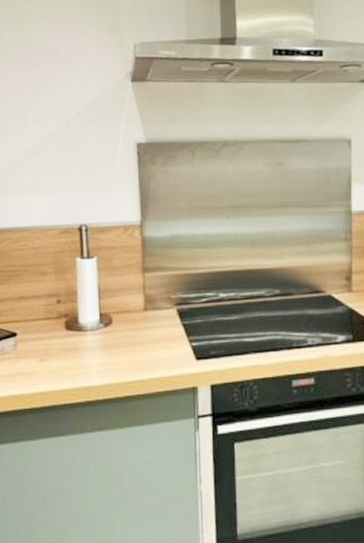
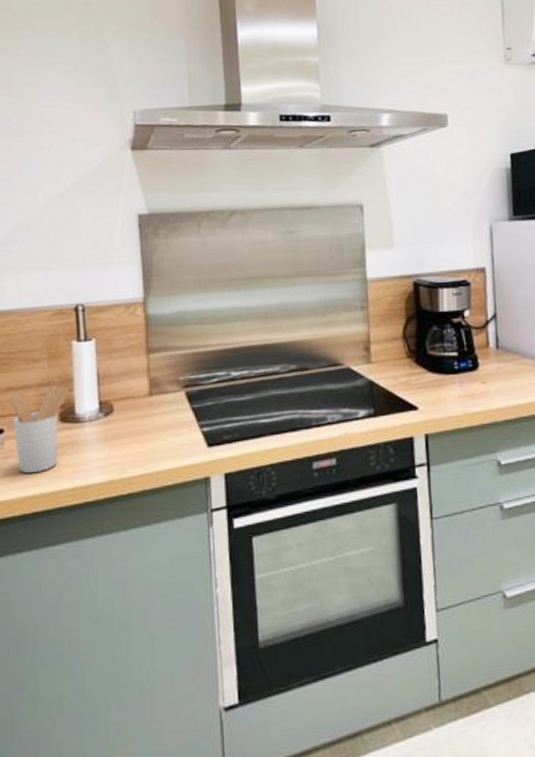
utensil holder: none [23,297,74,373] -> present [10,385,70,474]

